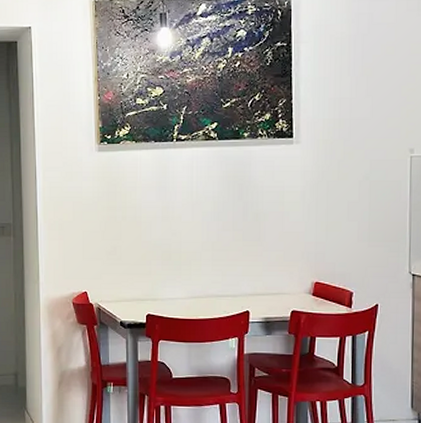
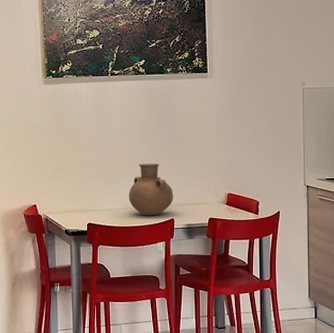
vase: none [195,245,250,307] -> present [128,163,174,216]

